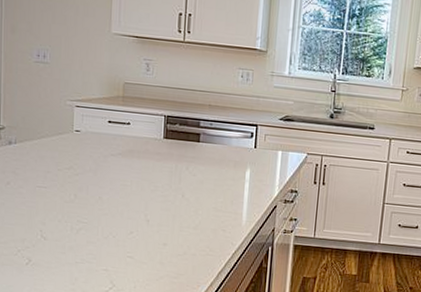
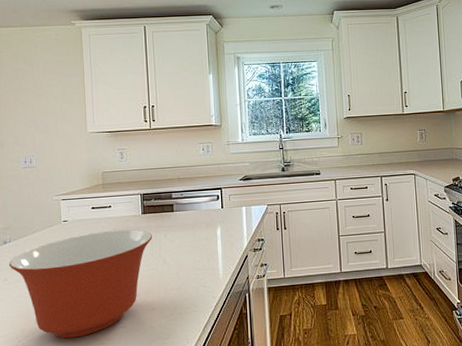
mixing bowl: none [13,149,173,259] -> present [9,229,153,339]

